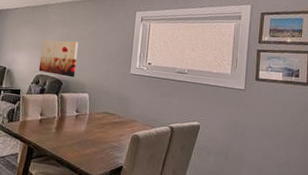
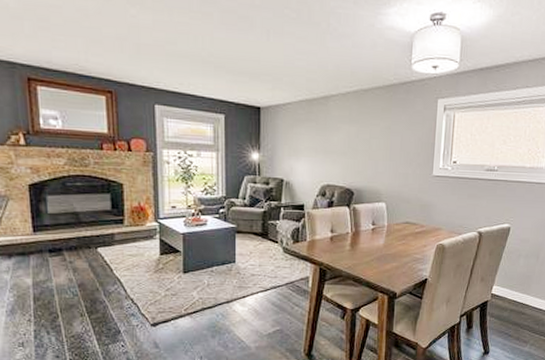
wall art: present [38,40,79,78] -> none [324,141,370,185]

